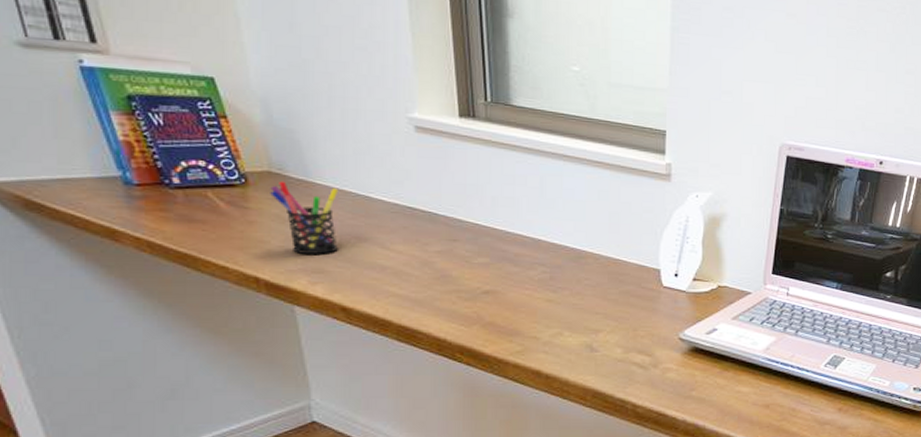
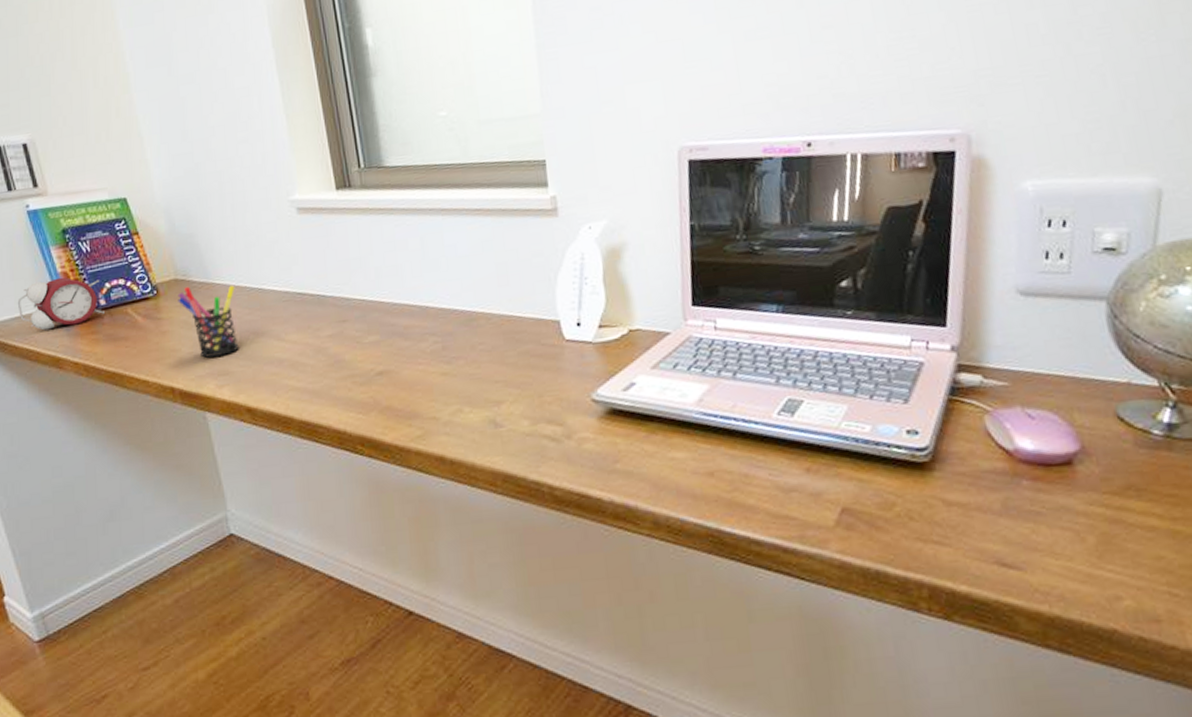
alarm clock: none [61,145,178,199] -> present [17,277,104,331]

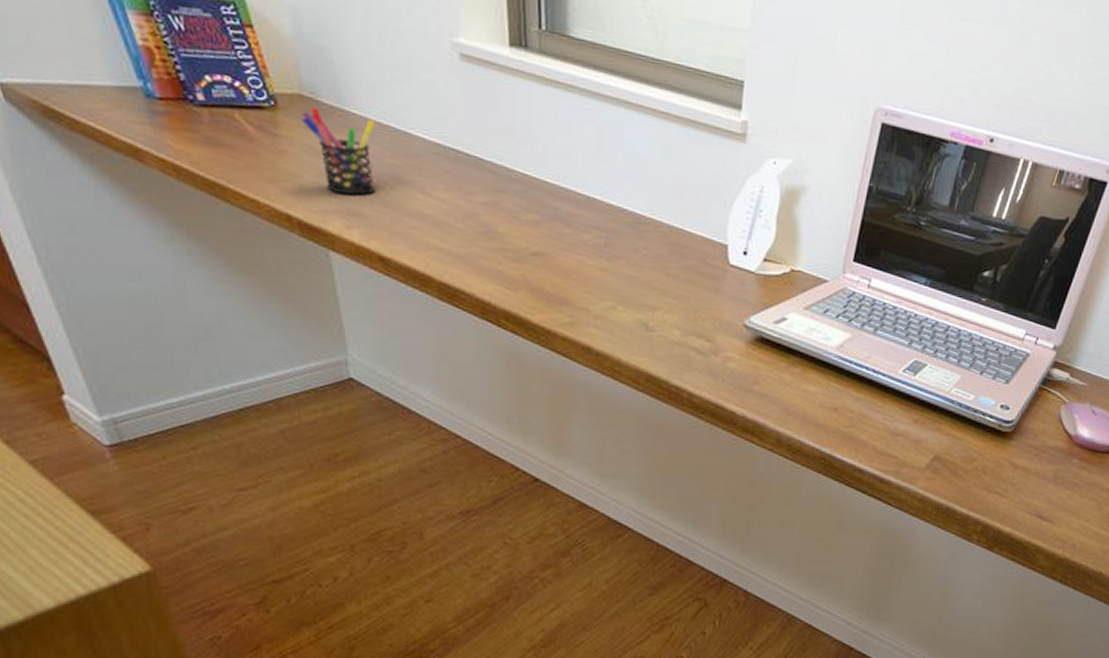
alarm clock: present [17,277,104,331] -> none [77,48,203,115]

